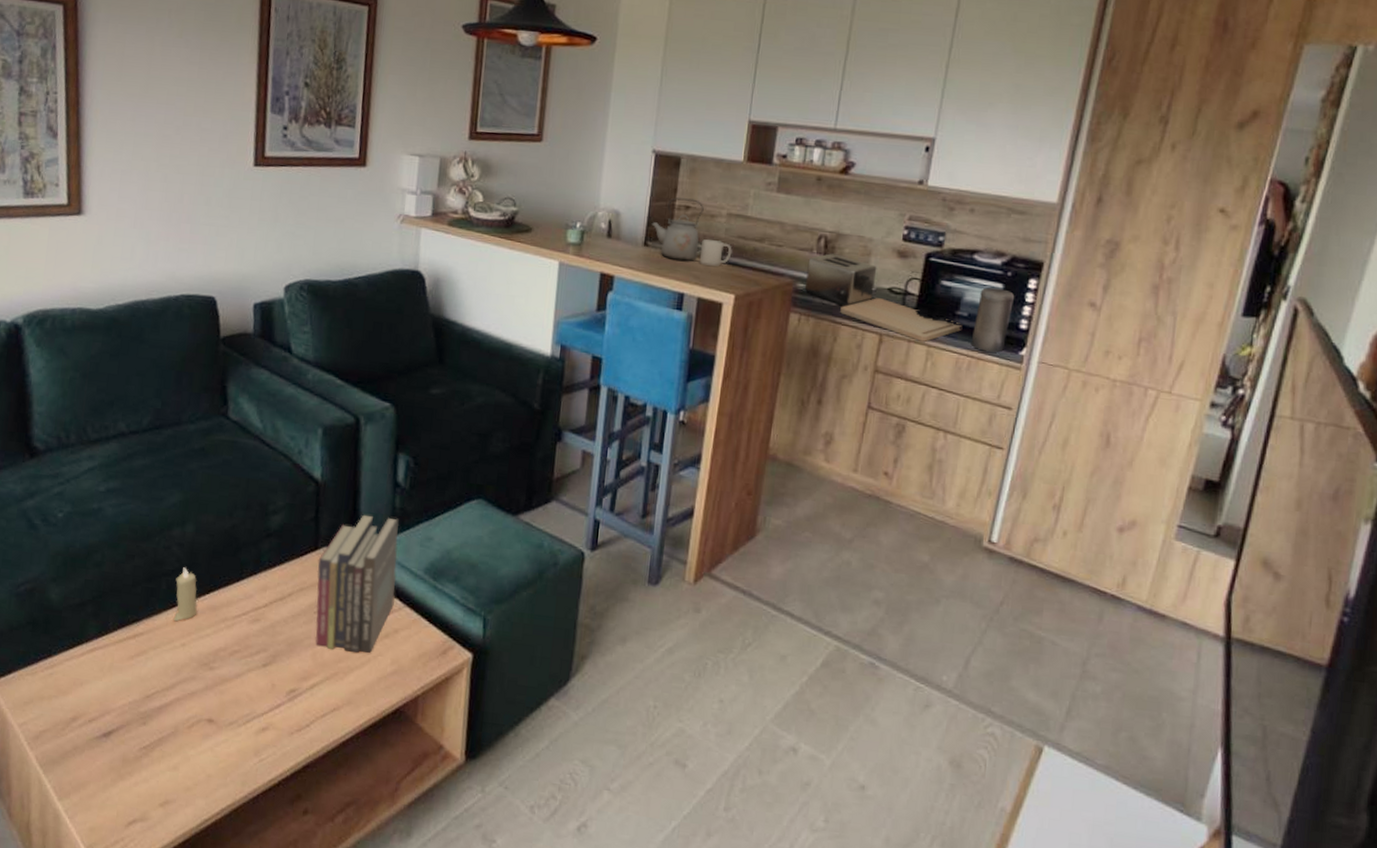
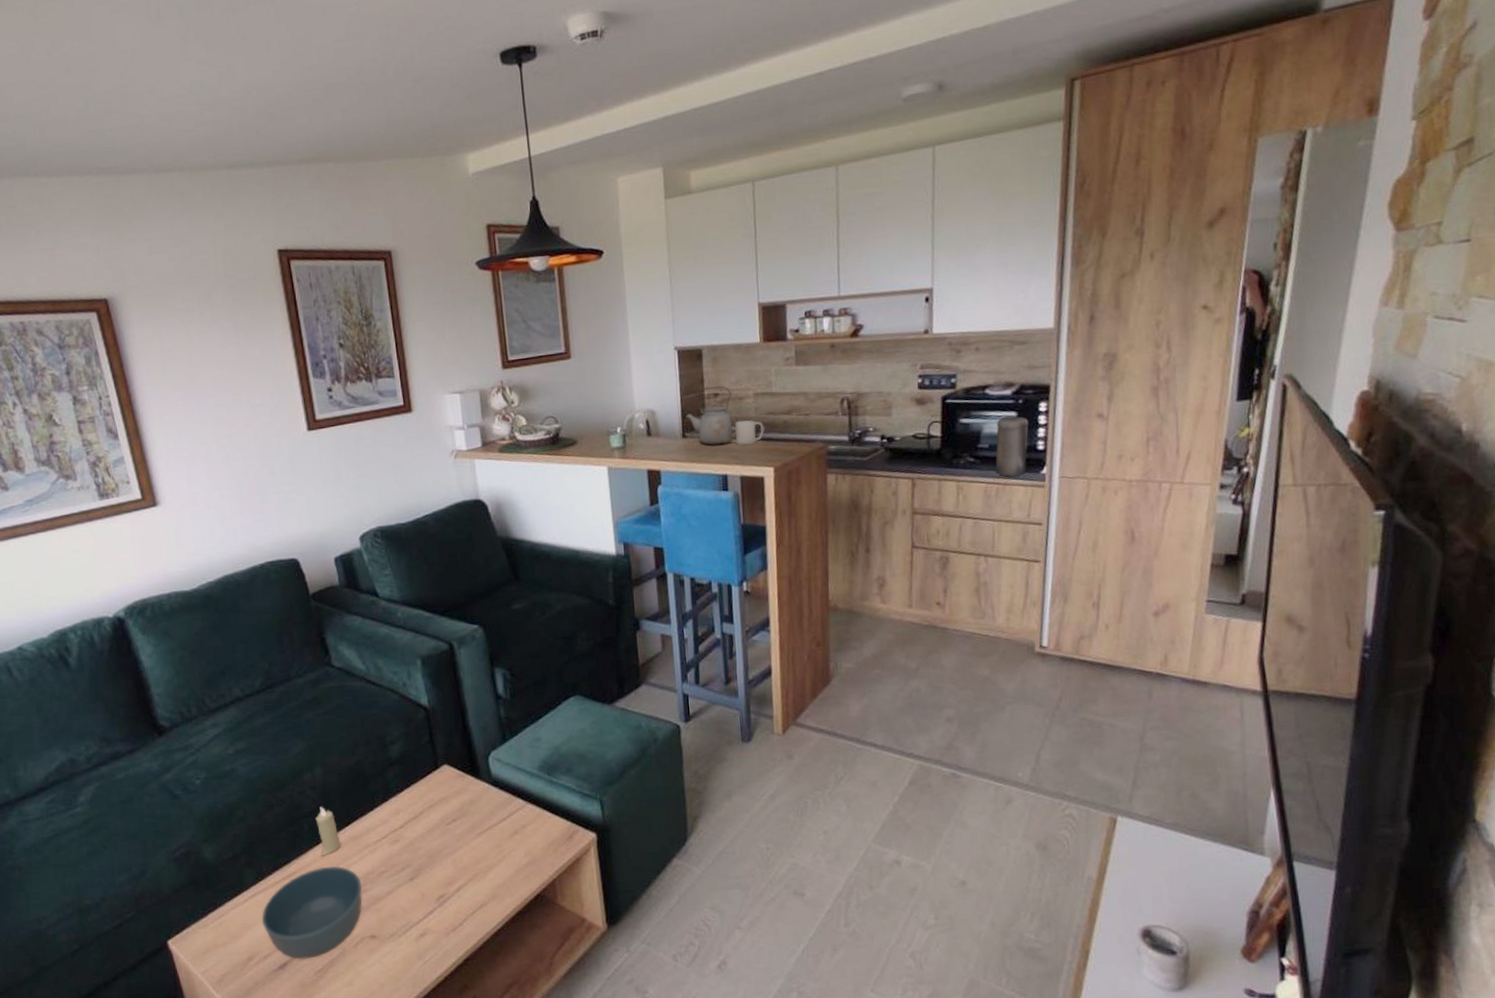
bowl: none [95,632,210,732] -> present [261,865,363,960]
books: present [315,514,399,654] -> none [440,727,517,854]
toaster: present [805,253,877,307] -> none [835,412,900,460]
cutting board: present [840,298,963,342] -> none [872,445,986,478]

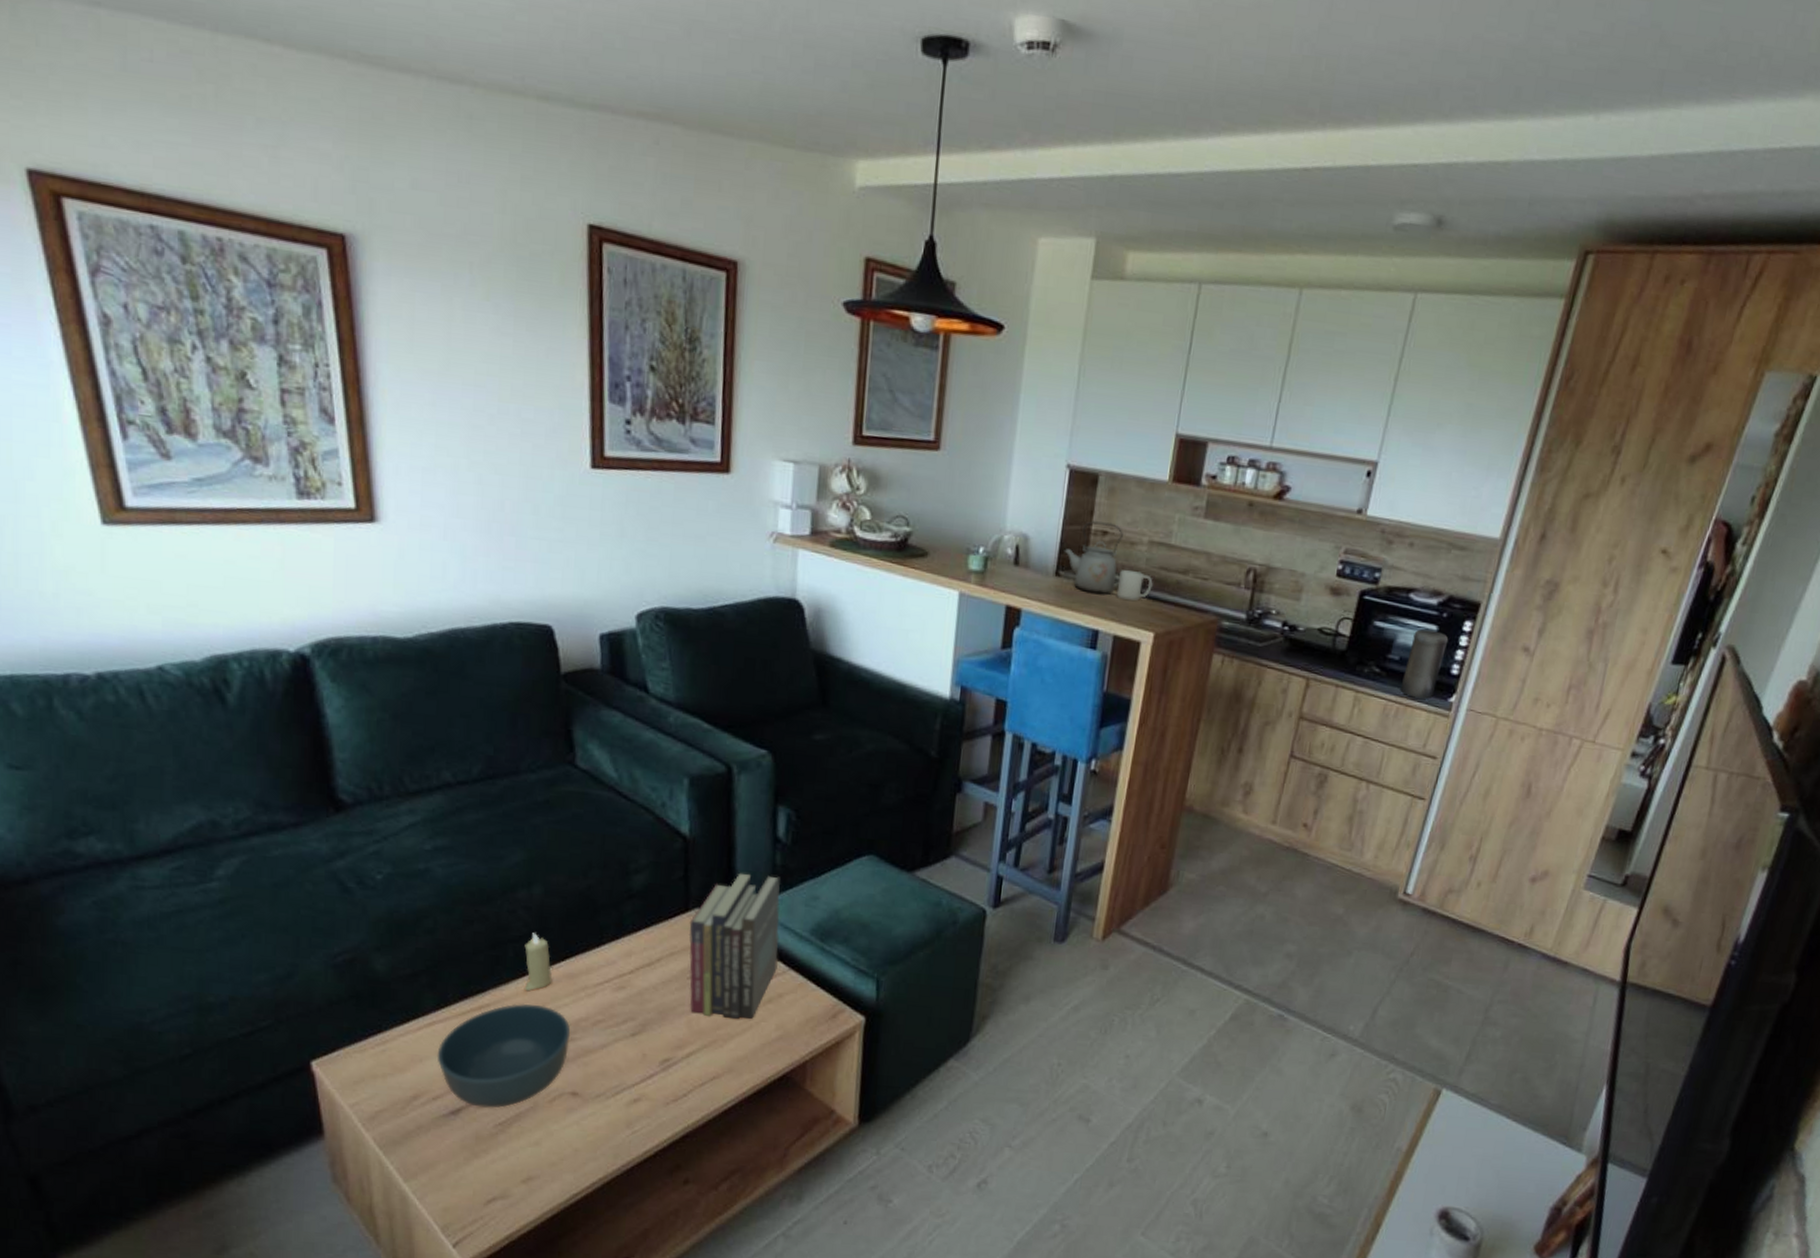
books: none [440,727,517,854] -> present [688,872,780,1020]

